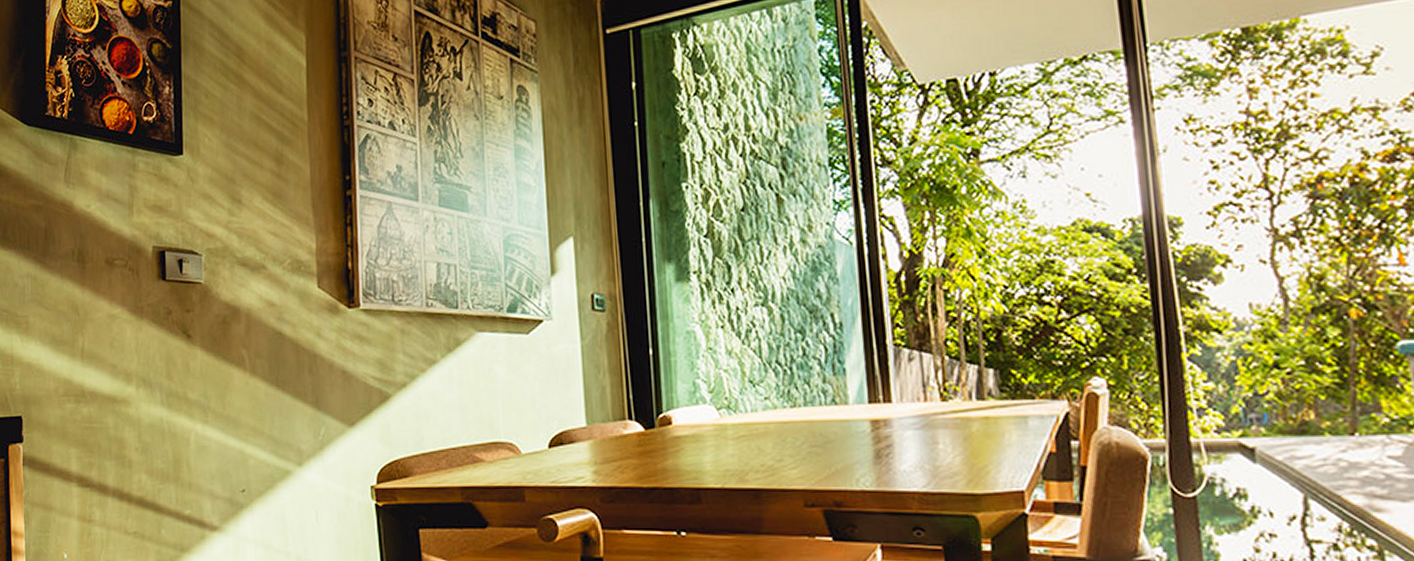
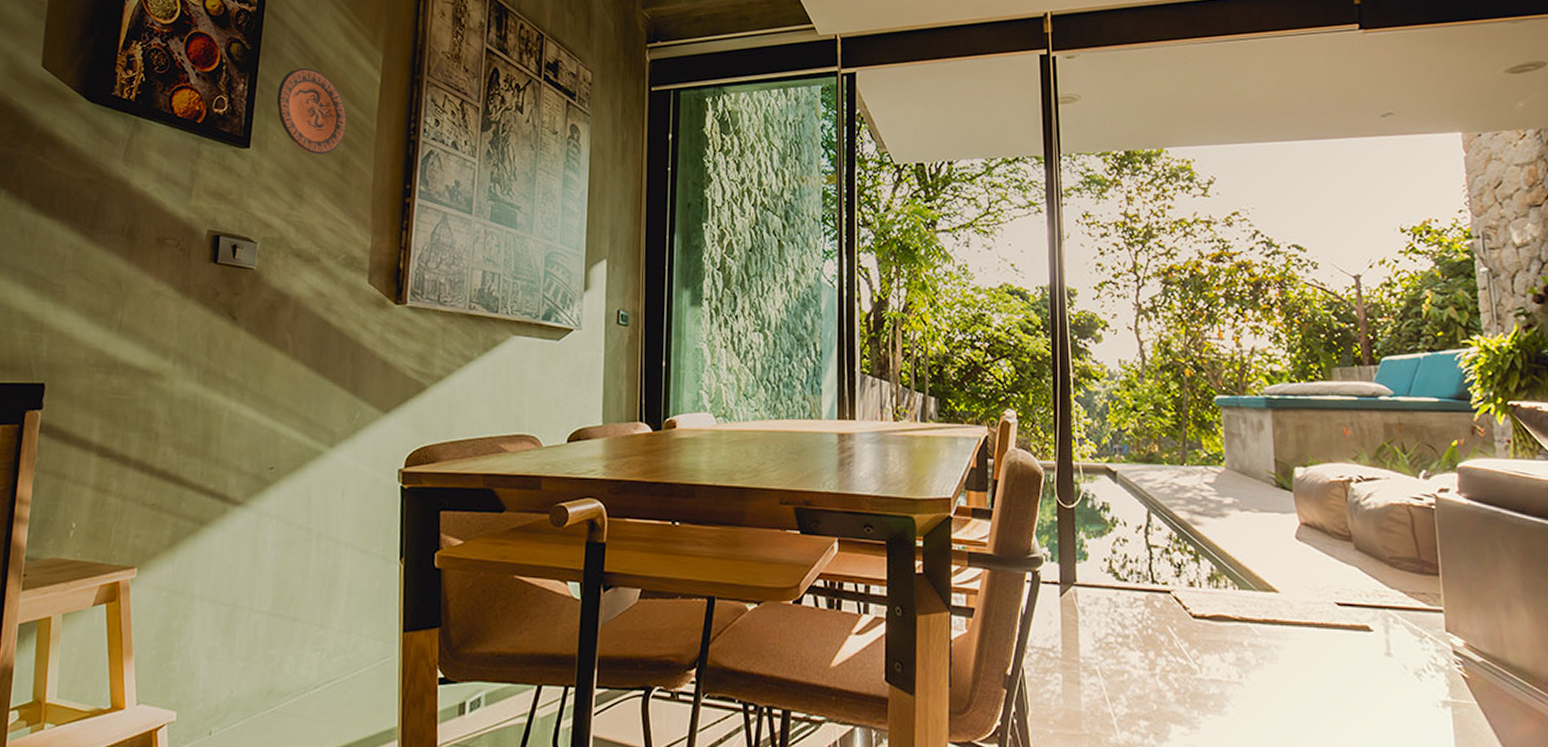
decorative plate: none [203,59,277,154] -> present [277,67,347,155]

